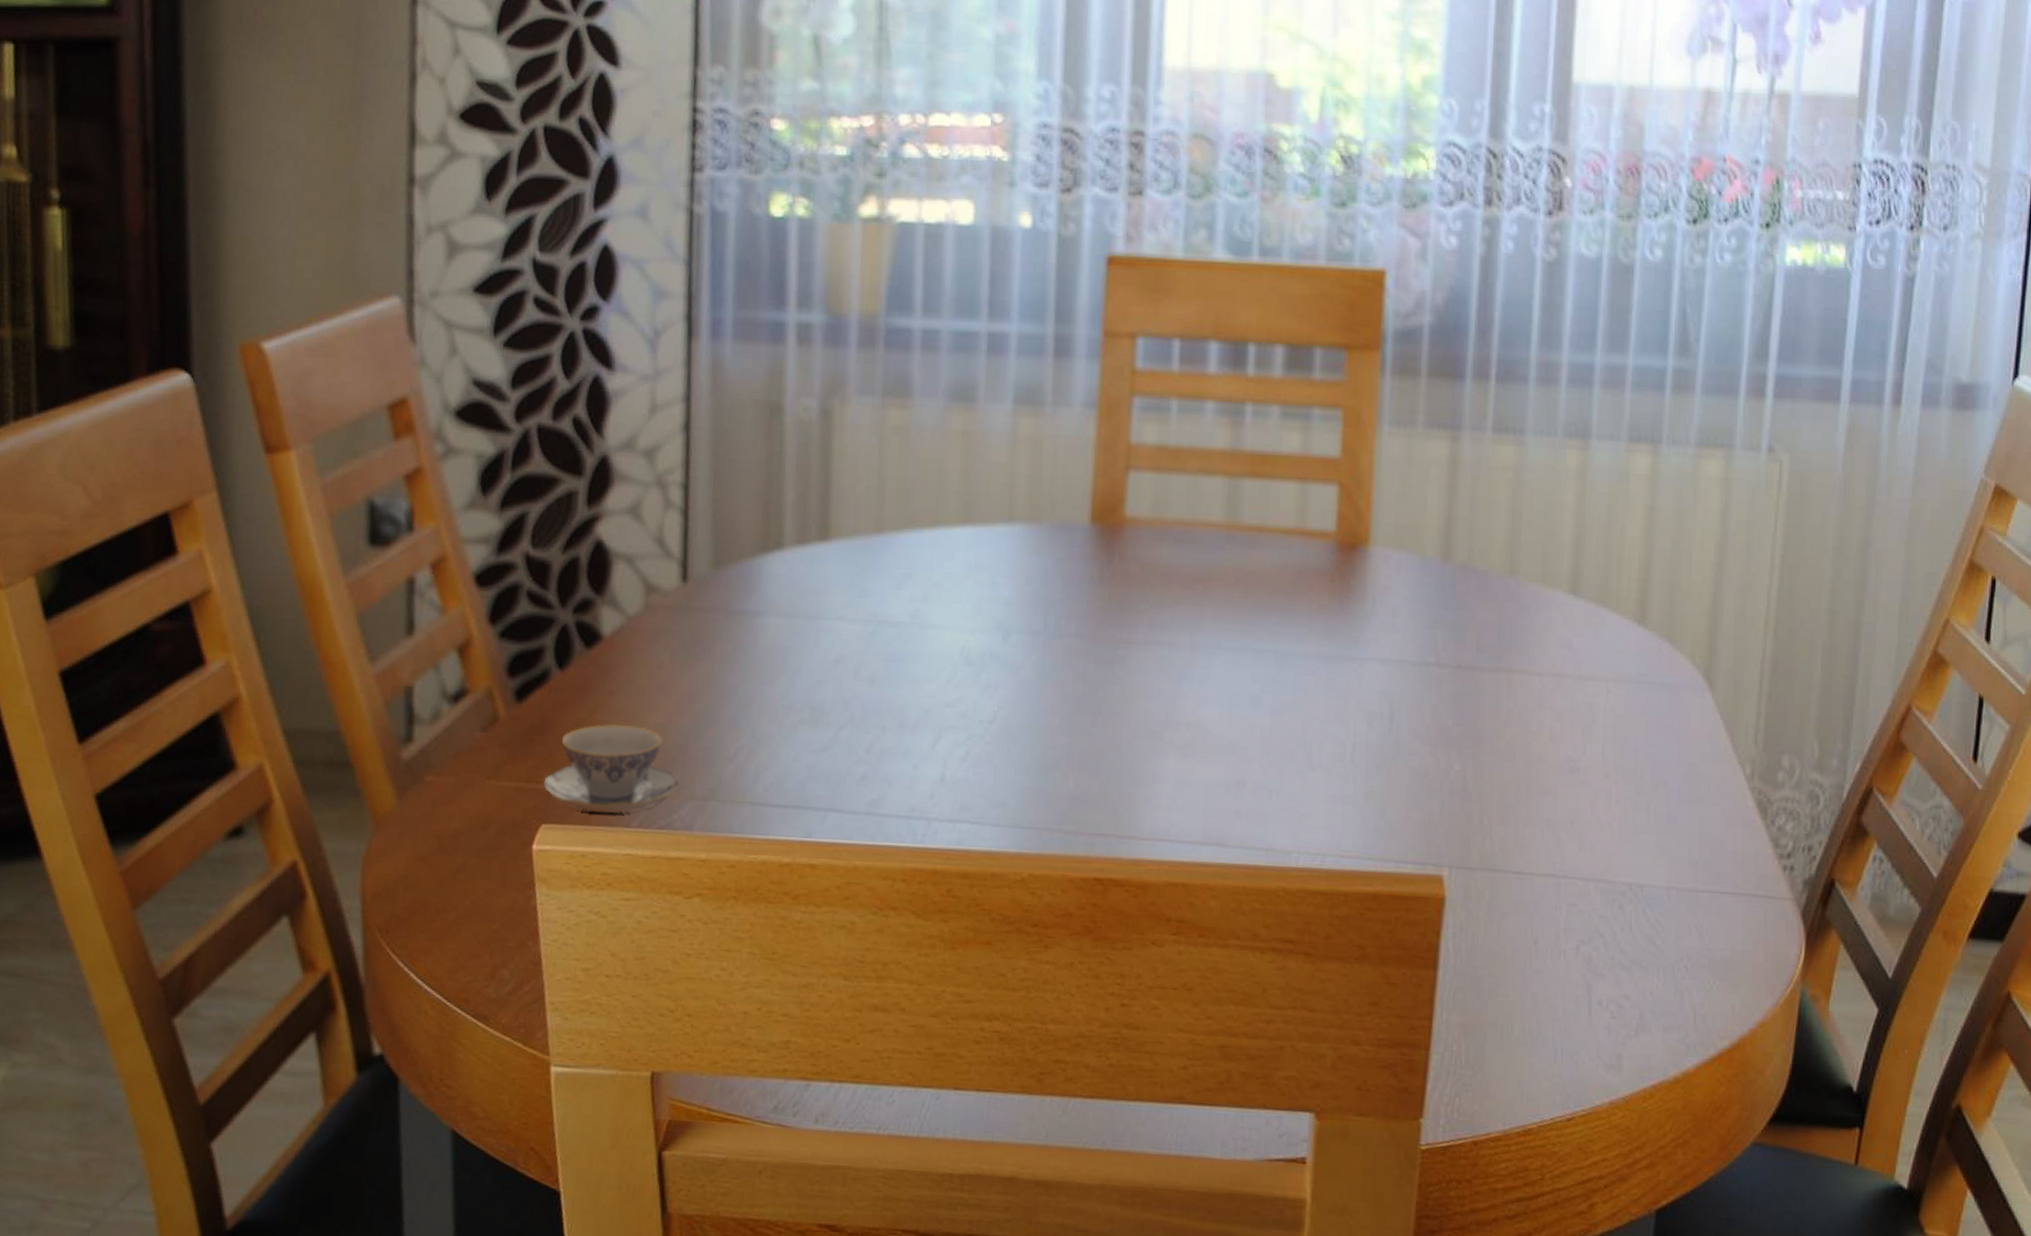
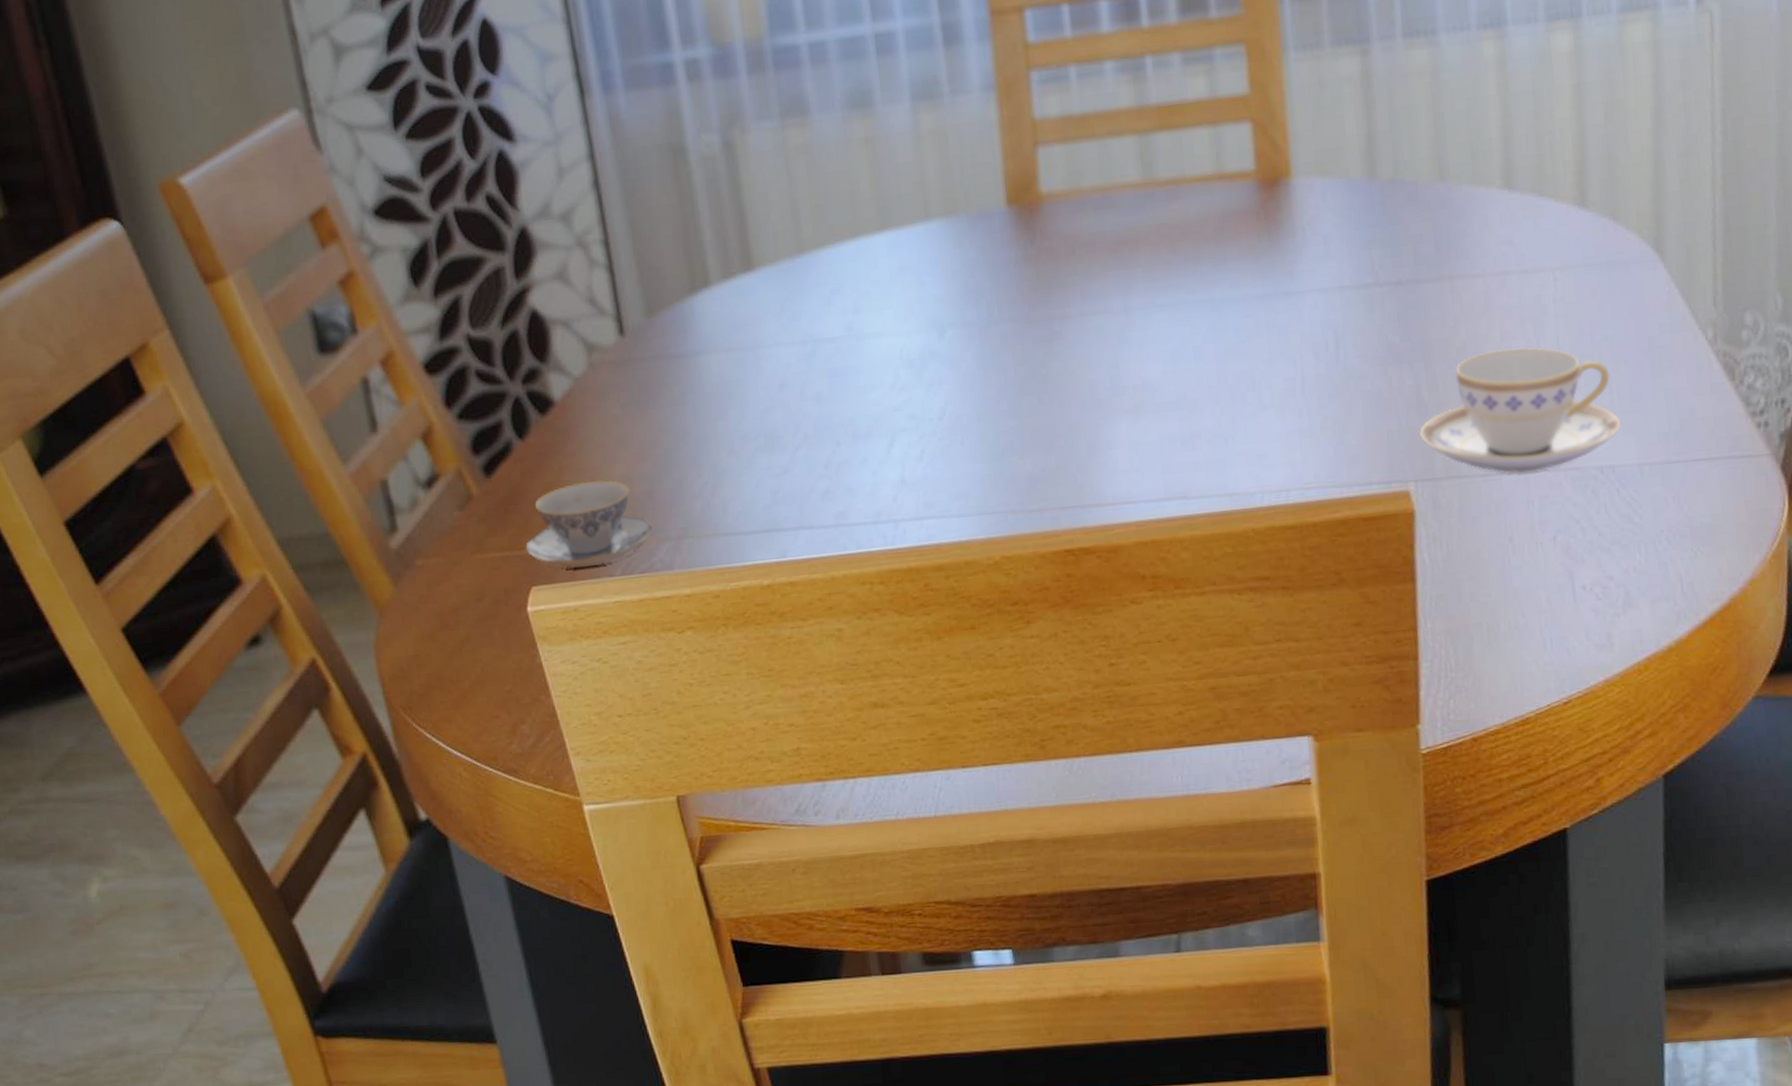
teacup: none [1459,750,1655,877] -> present [1419,347,1622,473]

